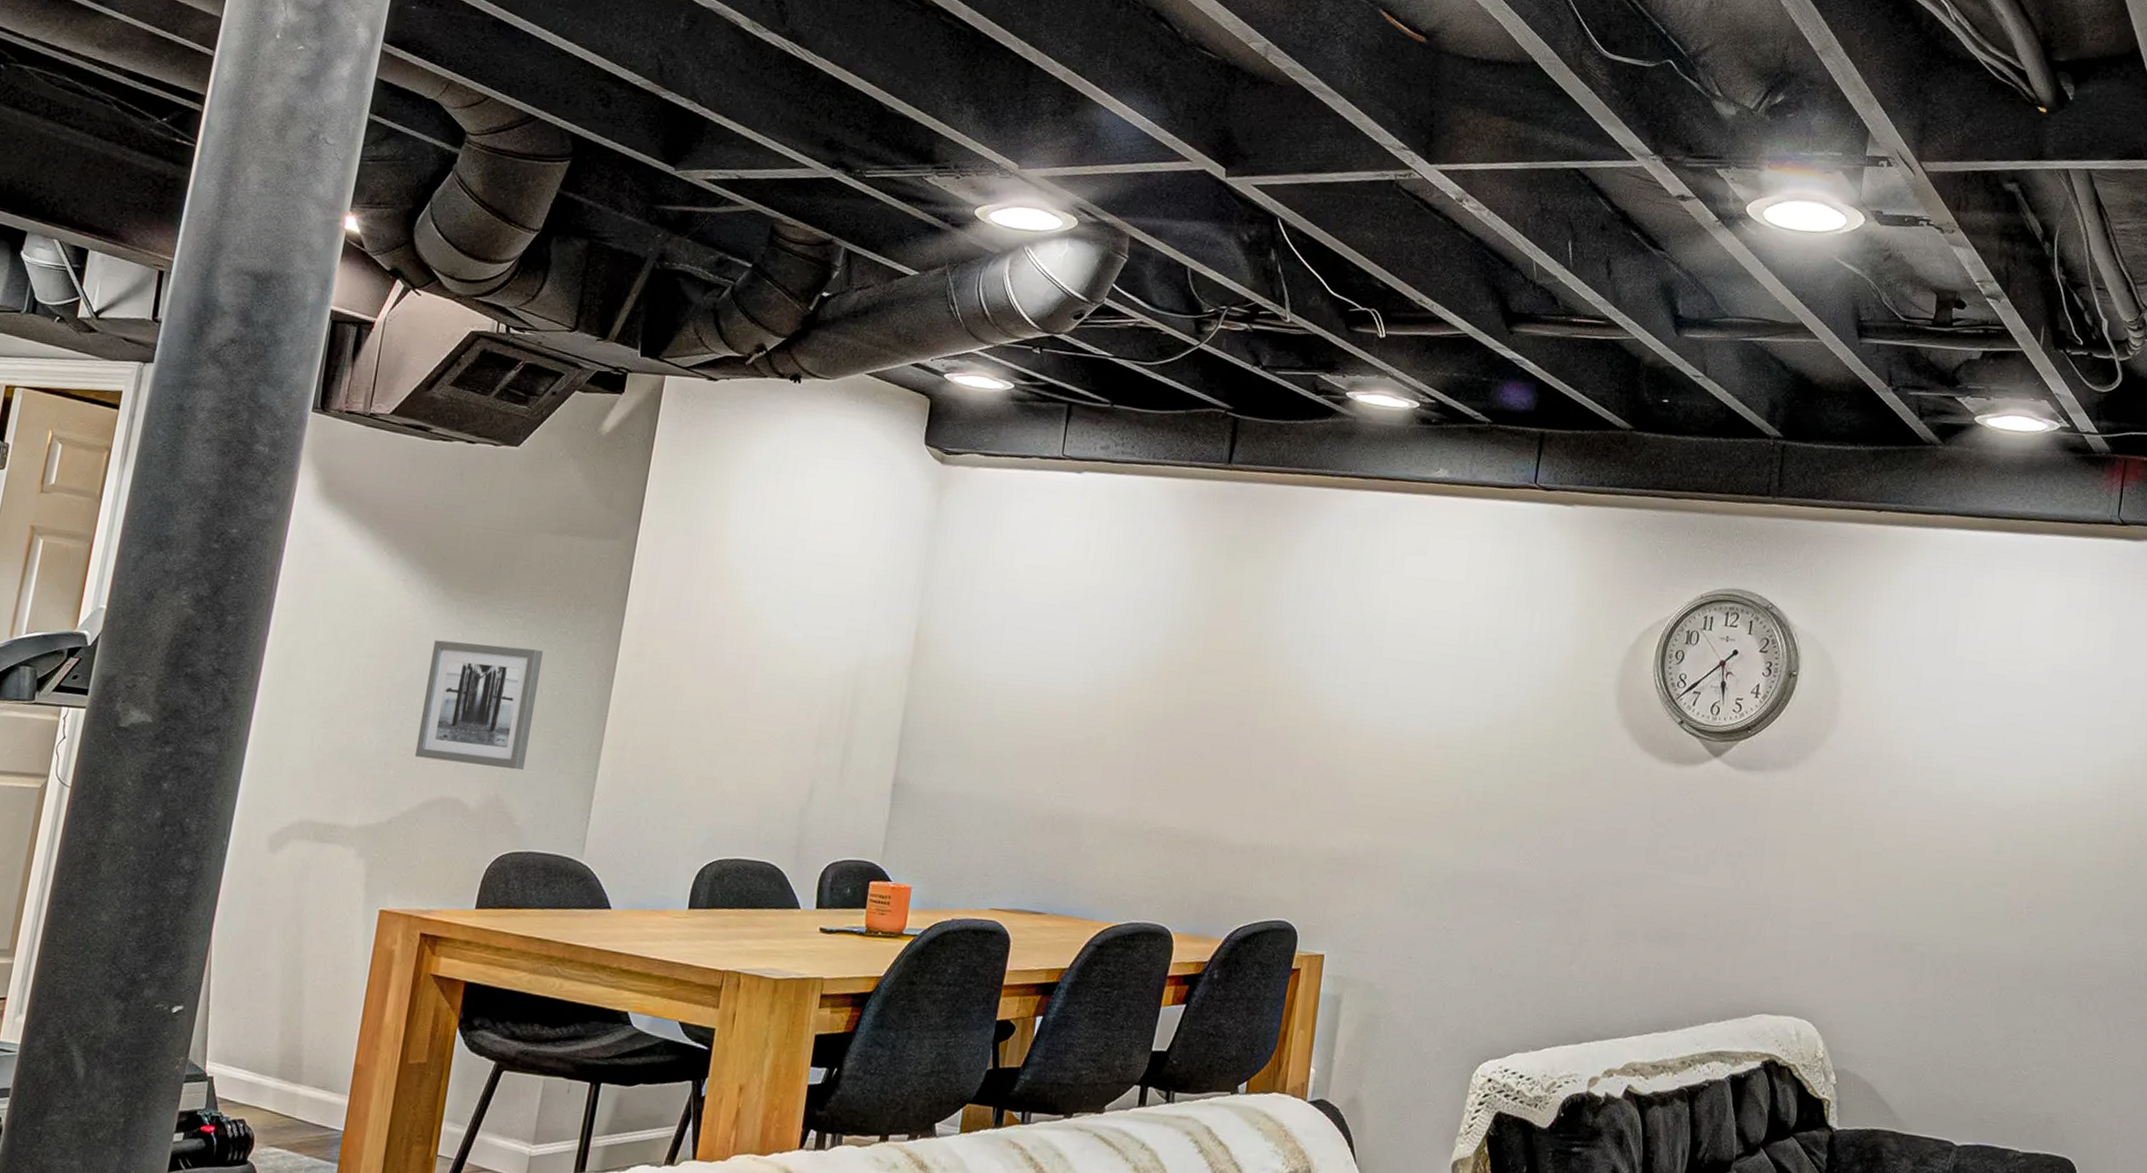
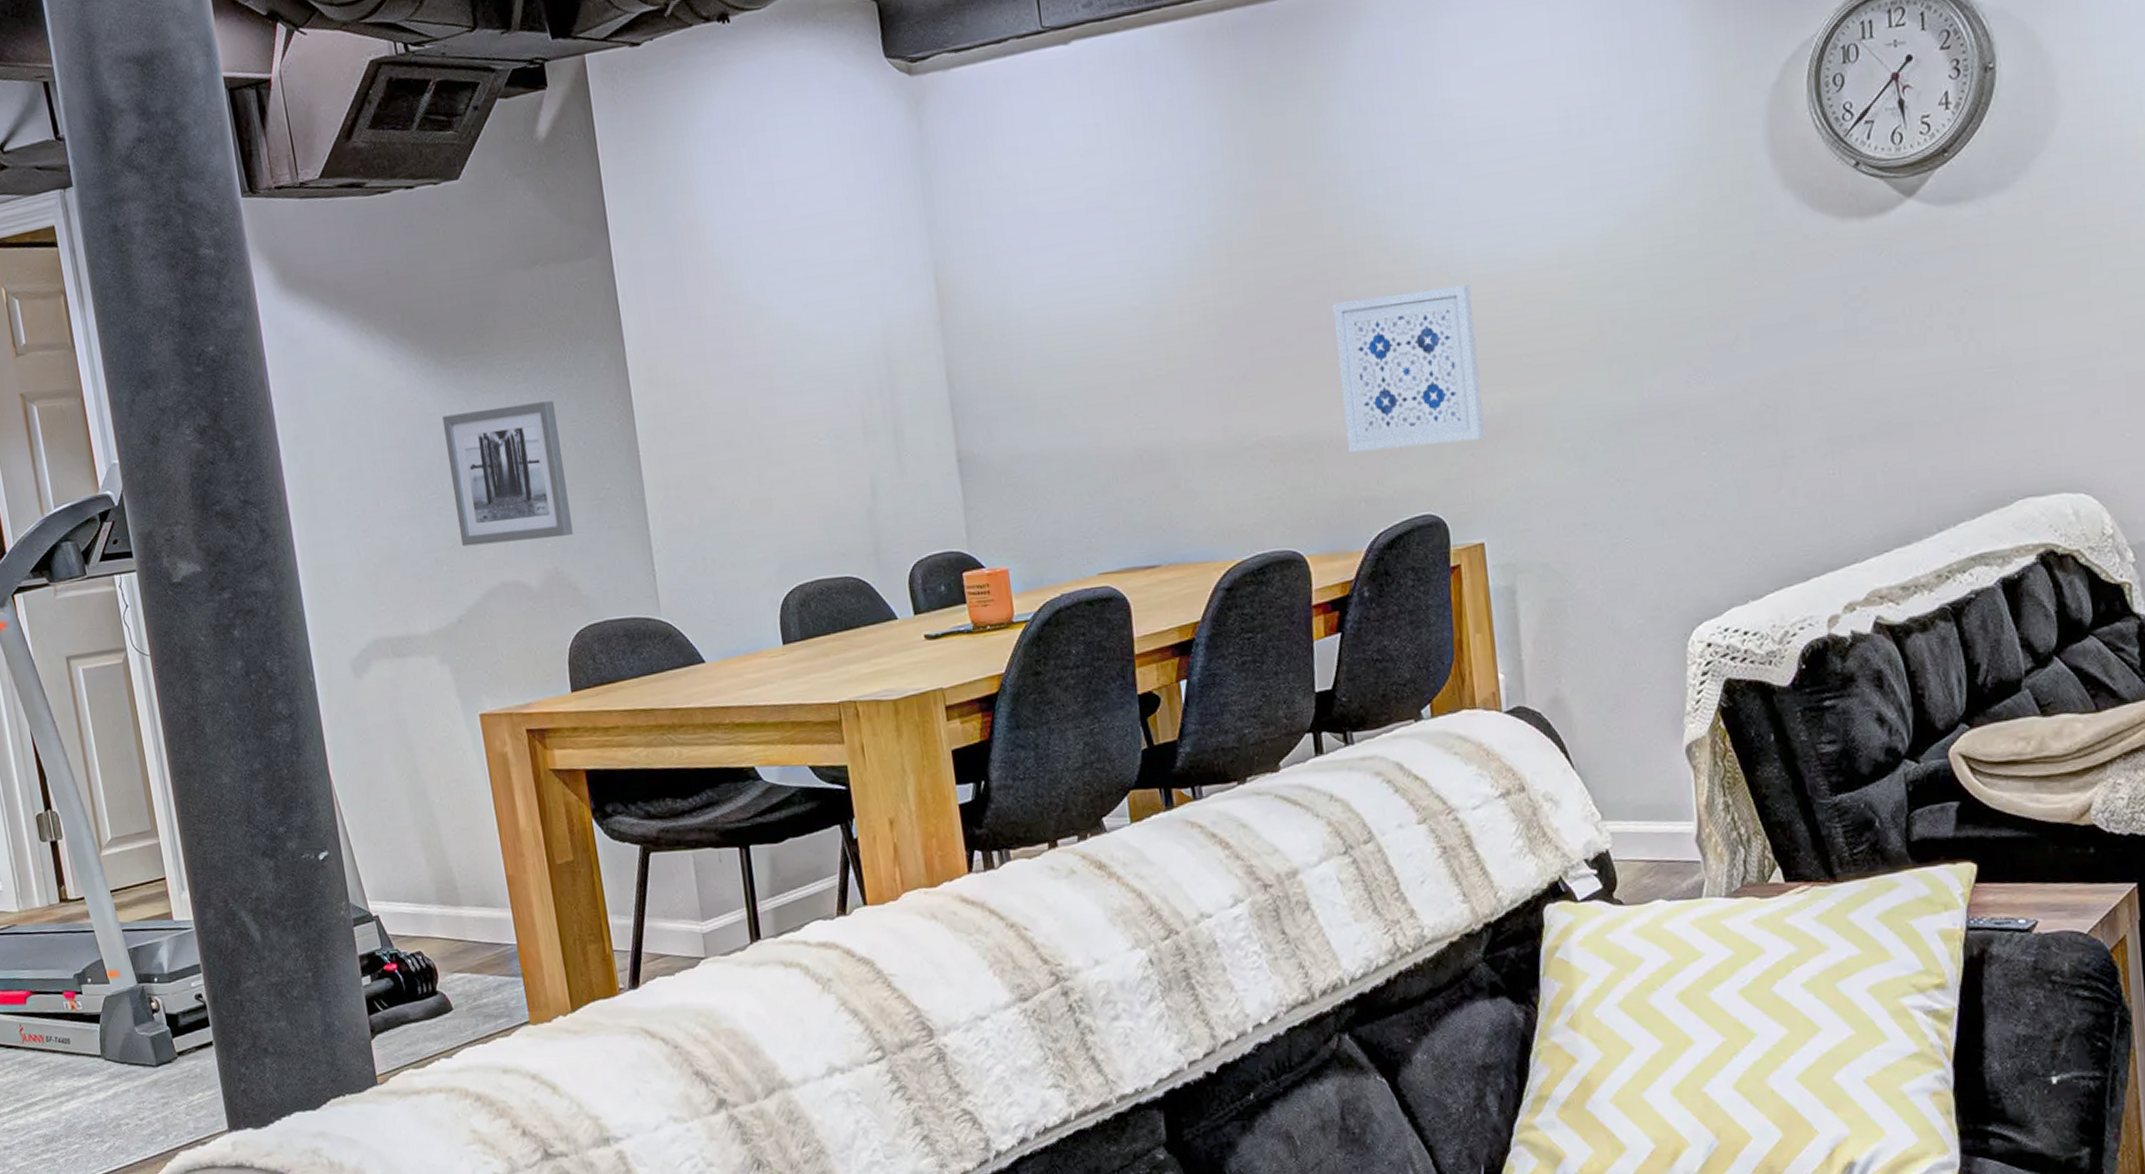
wall art: none [1229,731,1361,869] -> present [1332,284,1485,452]

